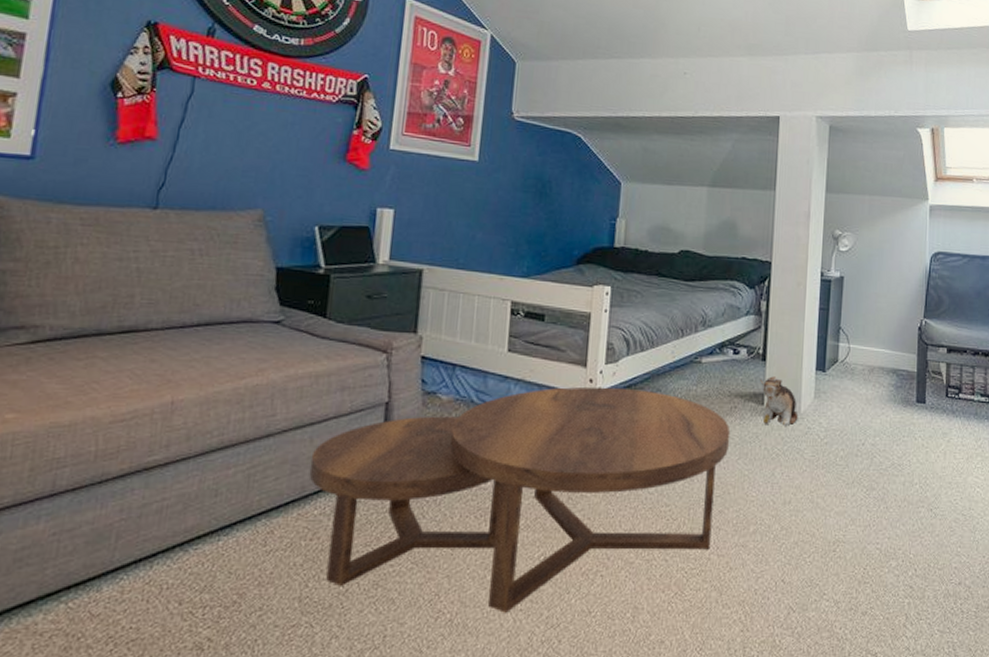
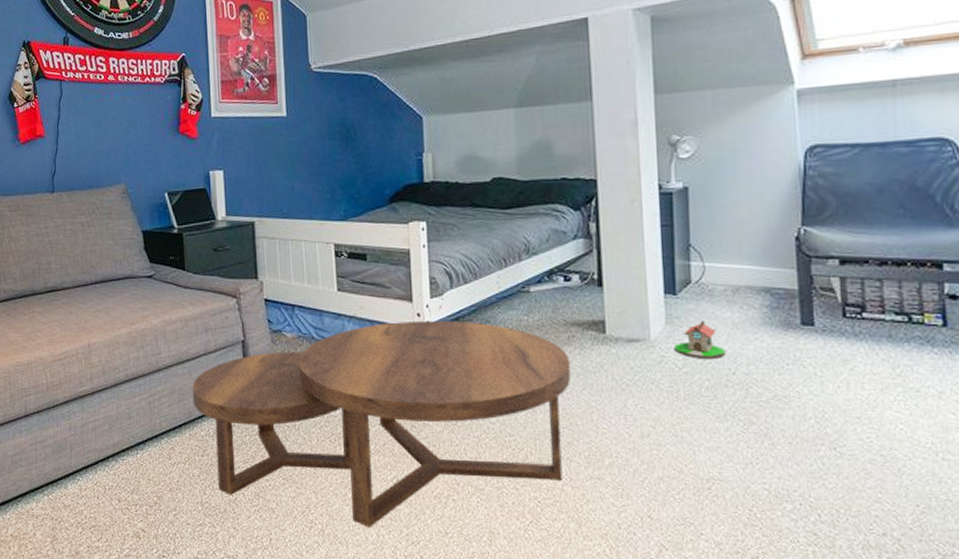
plush toy: present [760,376,798,426] -> none [598,302,649,355]
toy house: none [819,396,859,432] -> present [674,320,726,360]

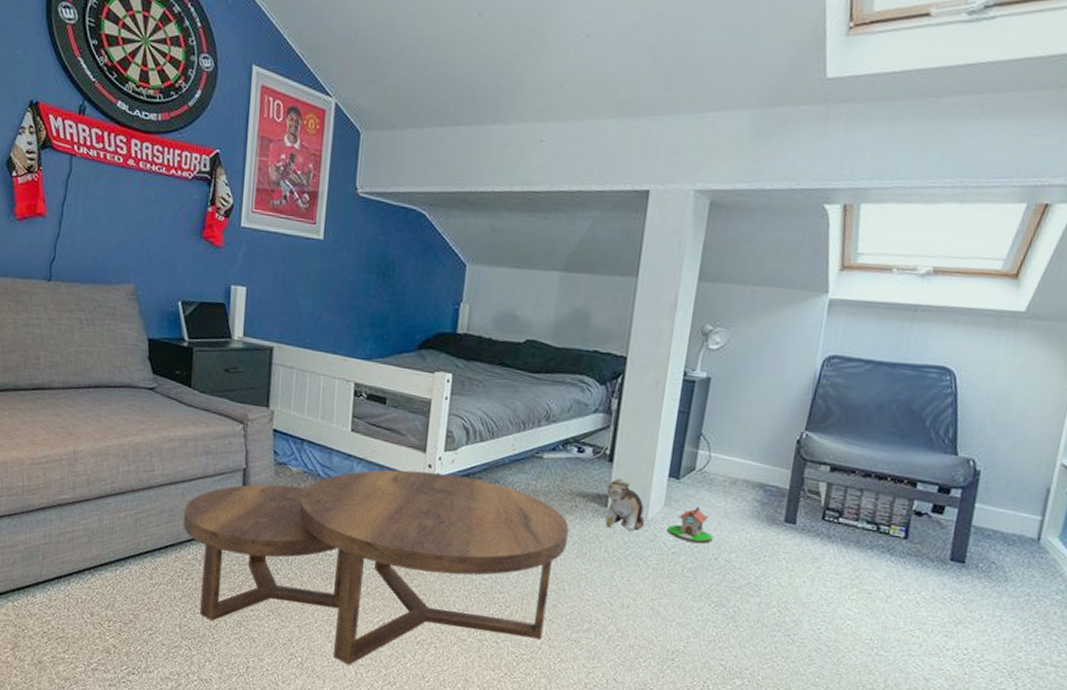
plush toy: none [598,302,649,355] -> present [605,478,645,531]

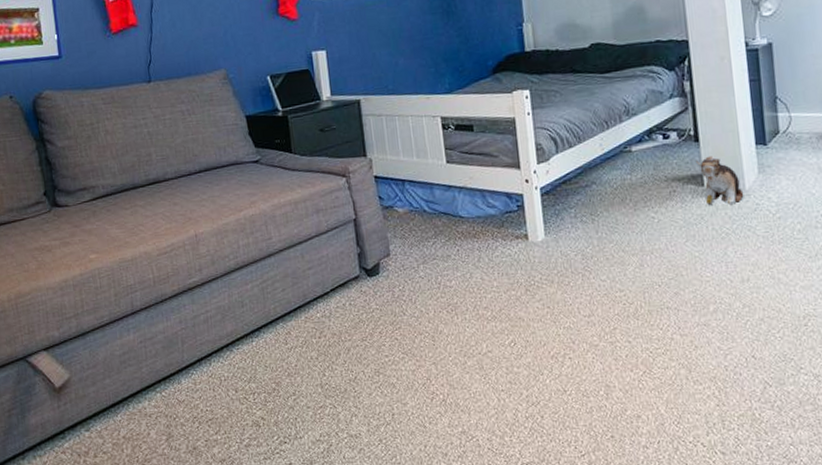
coffee table: present [183,469,570,665] -> none [305,184,675,393]
toy house: present [667,506,713,544] -> none [767,167,814,204]

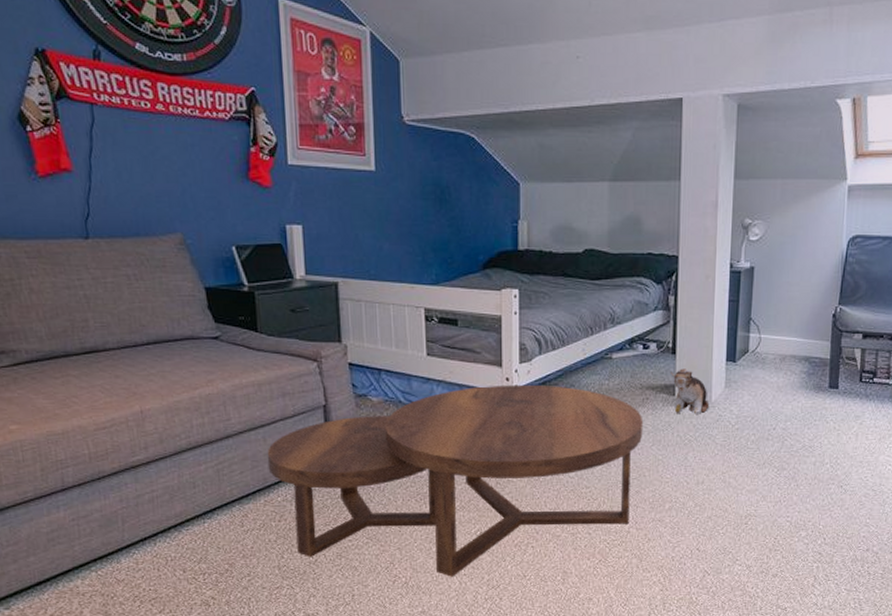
coffee table: none [305,184,675,393] -> present [267,384,644,577]

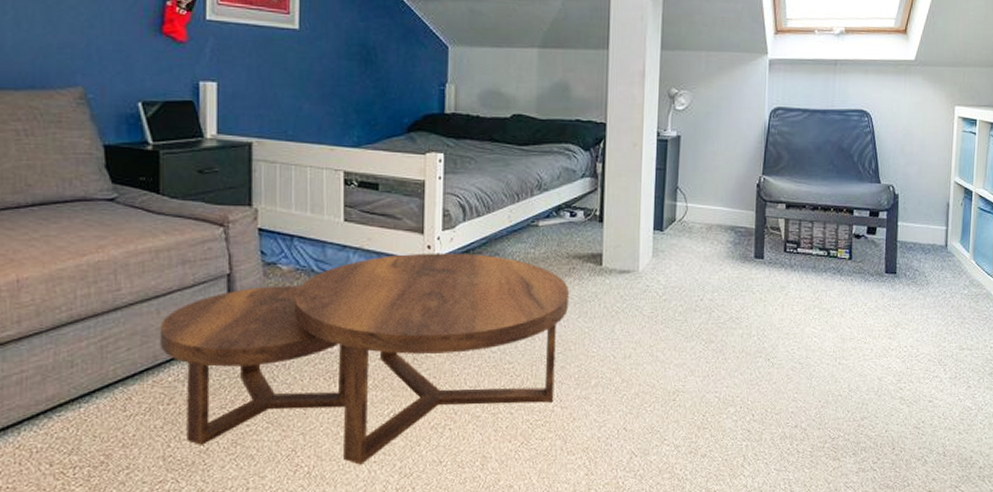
plush toy: present [671,368,710,414] -> none [598,237,637,285]

